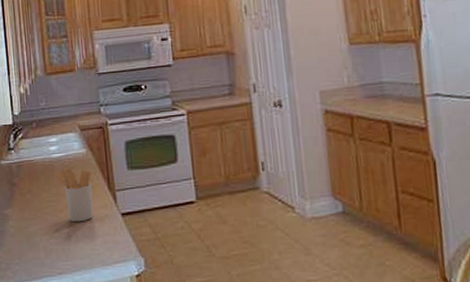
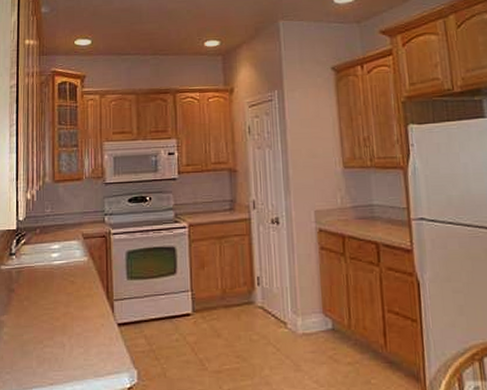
utensil holder: present [54,168,93,223] -> none [54,275,91,331]

